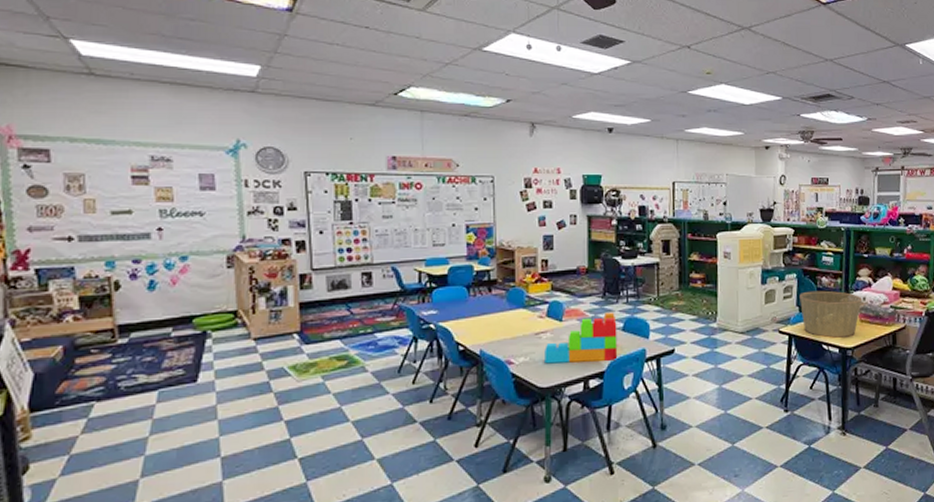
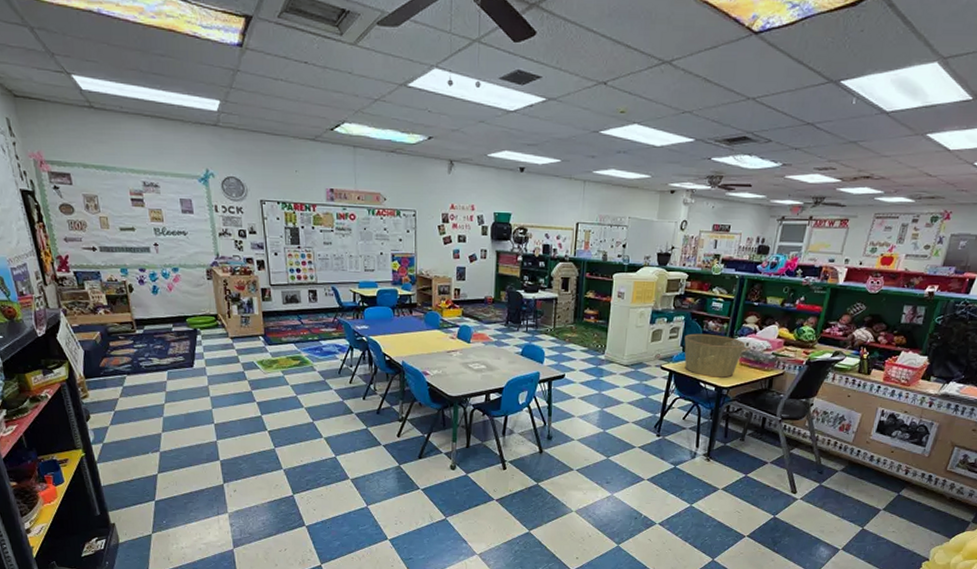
building blocks: present [545,312,618,364] -> none [454,338,517,379]

